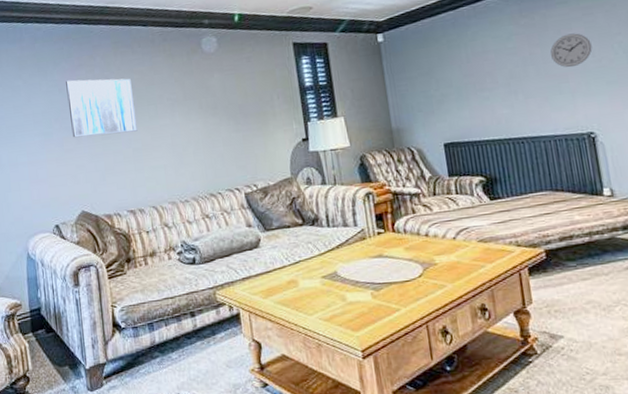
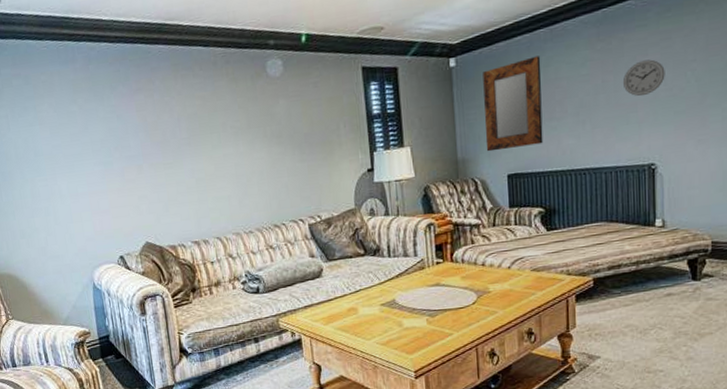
wall art: present [66,78,138,138] -> none [124,104,201,168]
home mirror: none [410,31,477,122] -> present [483,56,543,152]

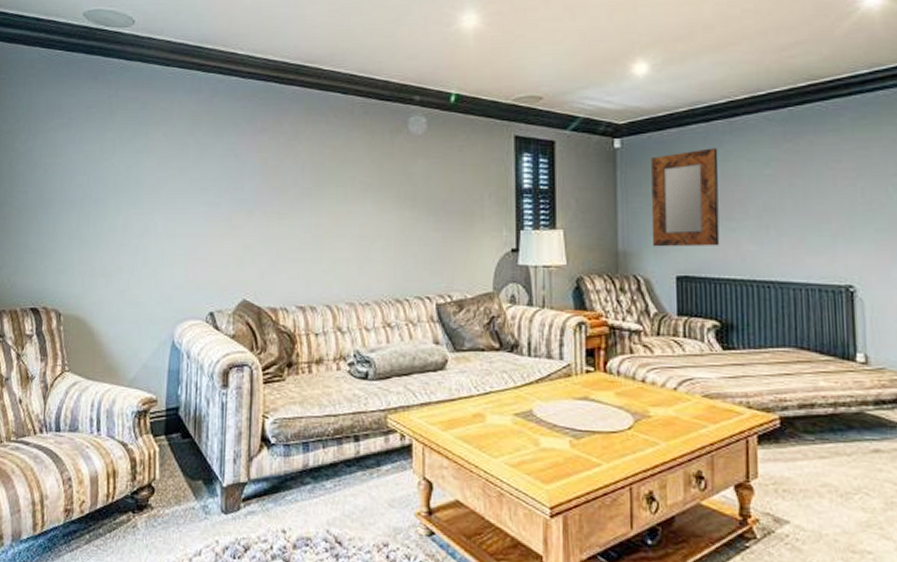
wall clock: present [622,59,665,97] -> none [812,167,863,207]

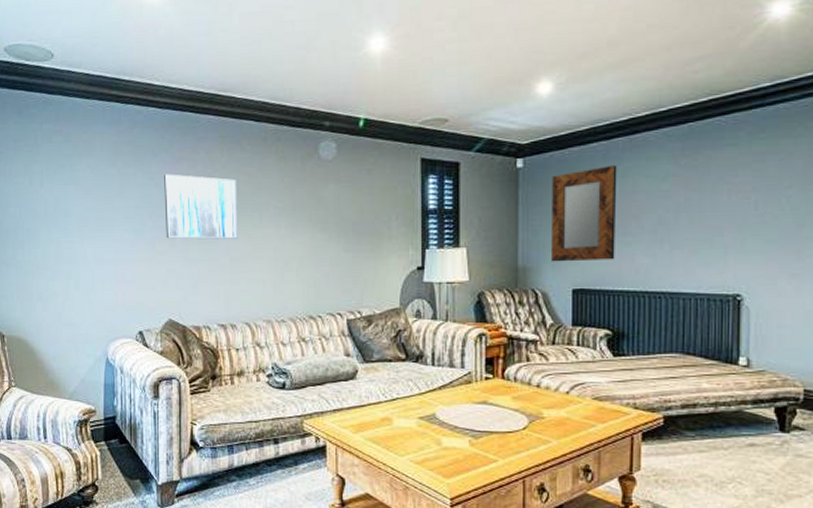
wall art: none [243,145,321,215] -> present [164,174,238,240]

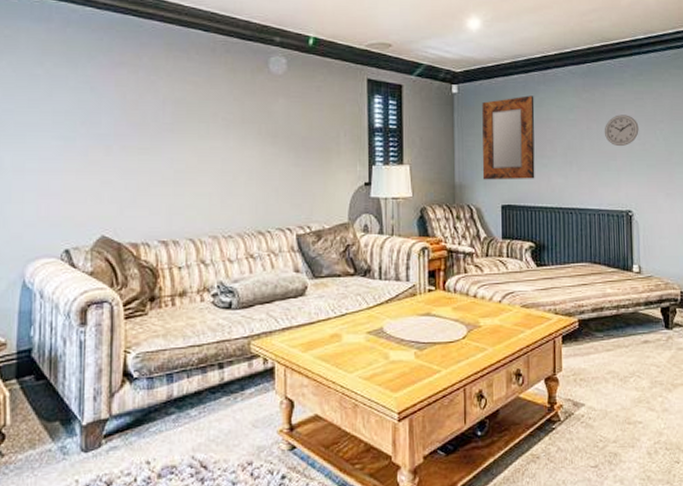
wall art: present [164,174,238,240] -> none [100,78,183,150]
wall clock: none [707,181,756,220] -> present [604,114,639,147]

